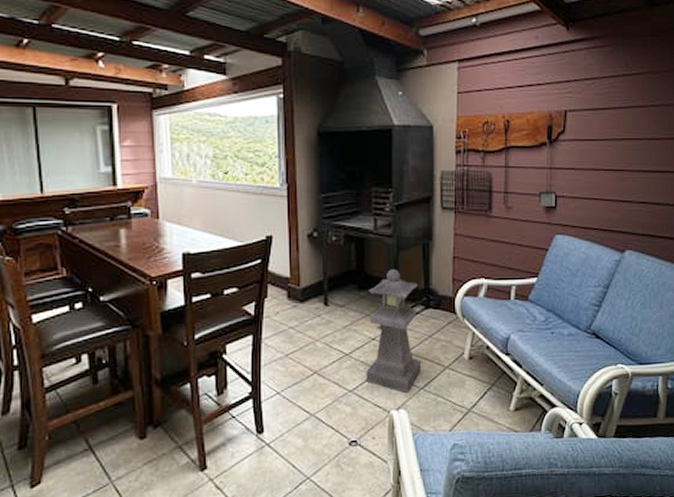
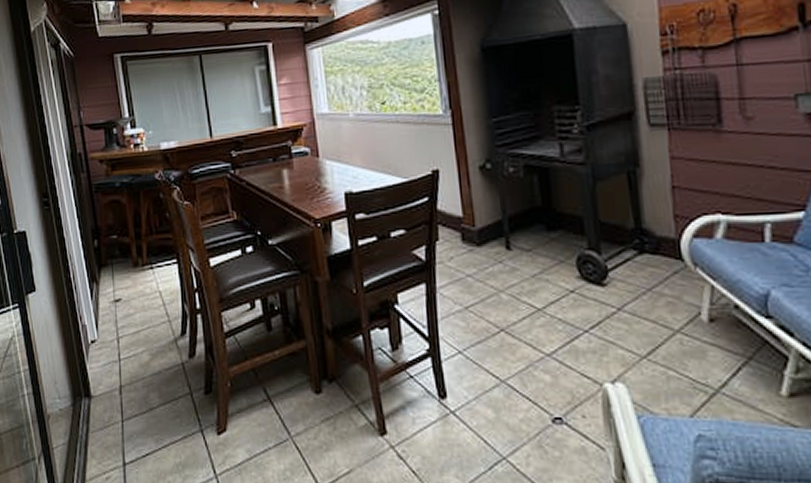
lantern: present [366,269,422,394] -> none [560,204,642,363]

